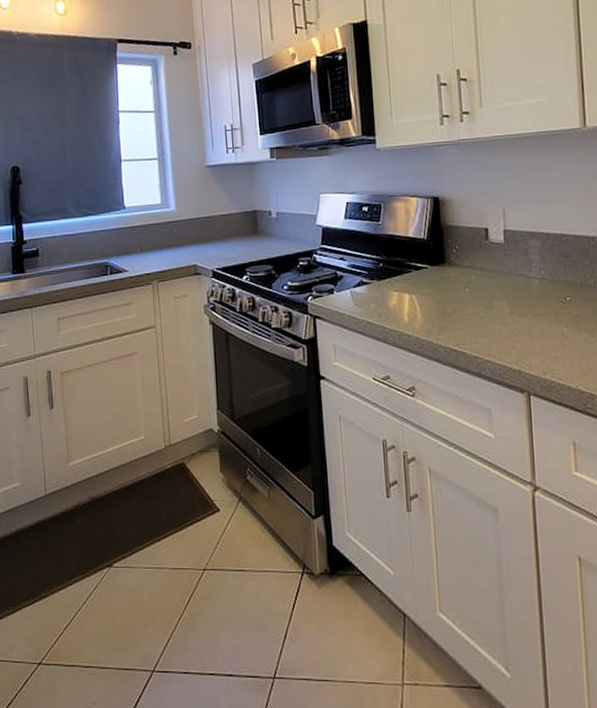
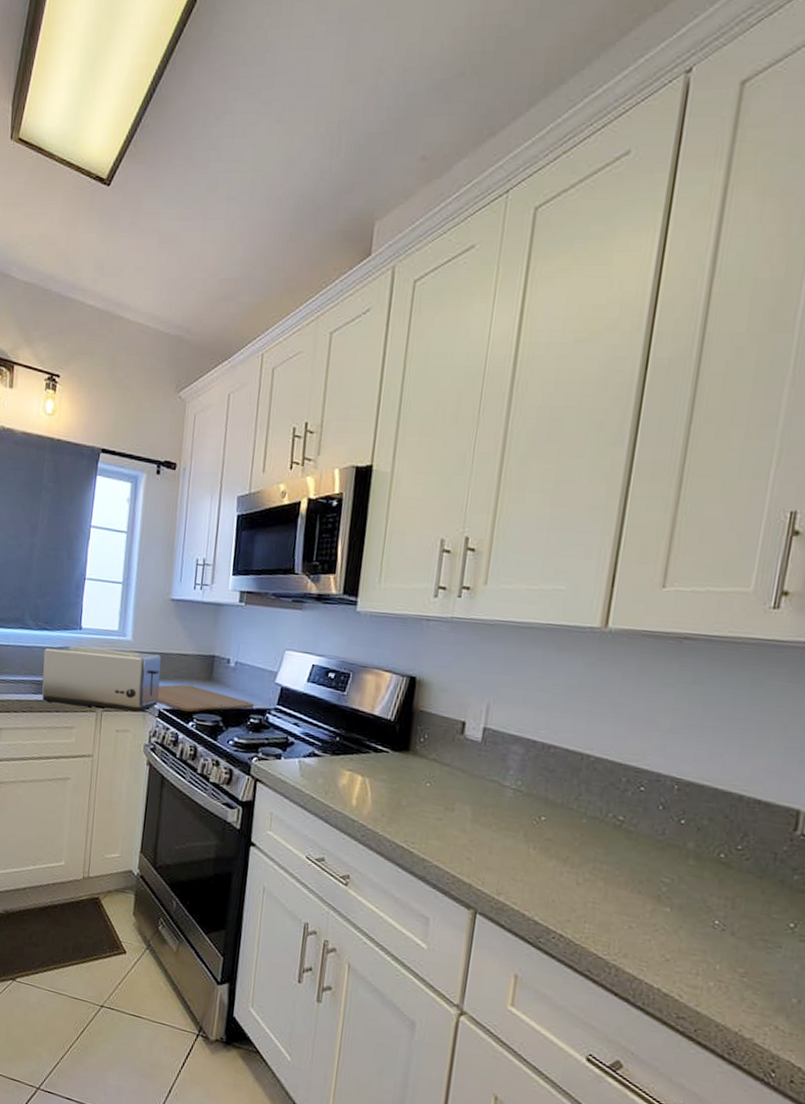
toaster: none [90,218,211,284] -> present [41,645,161,713]
chopping board: none [208,241,300,268] -> present [156,684,254,712]

